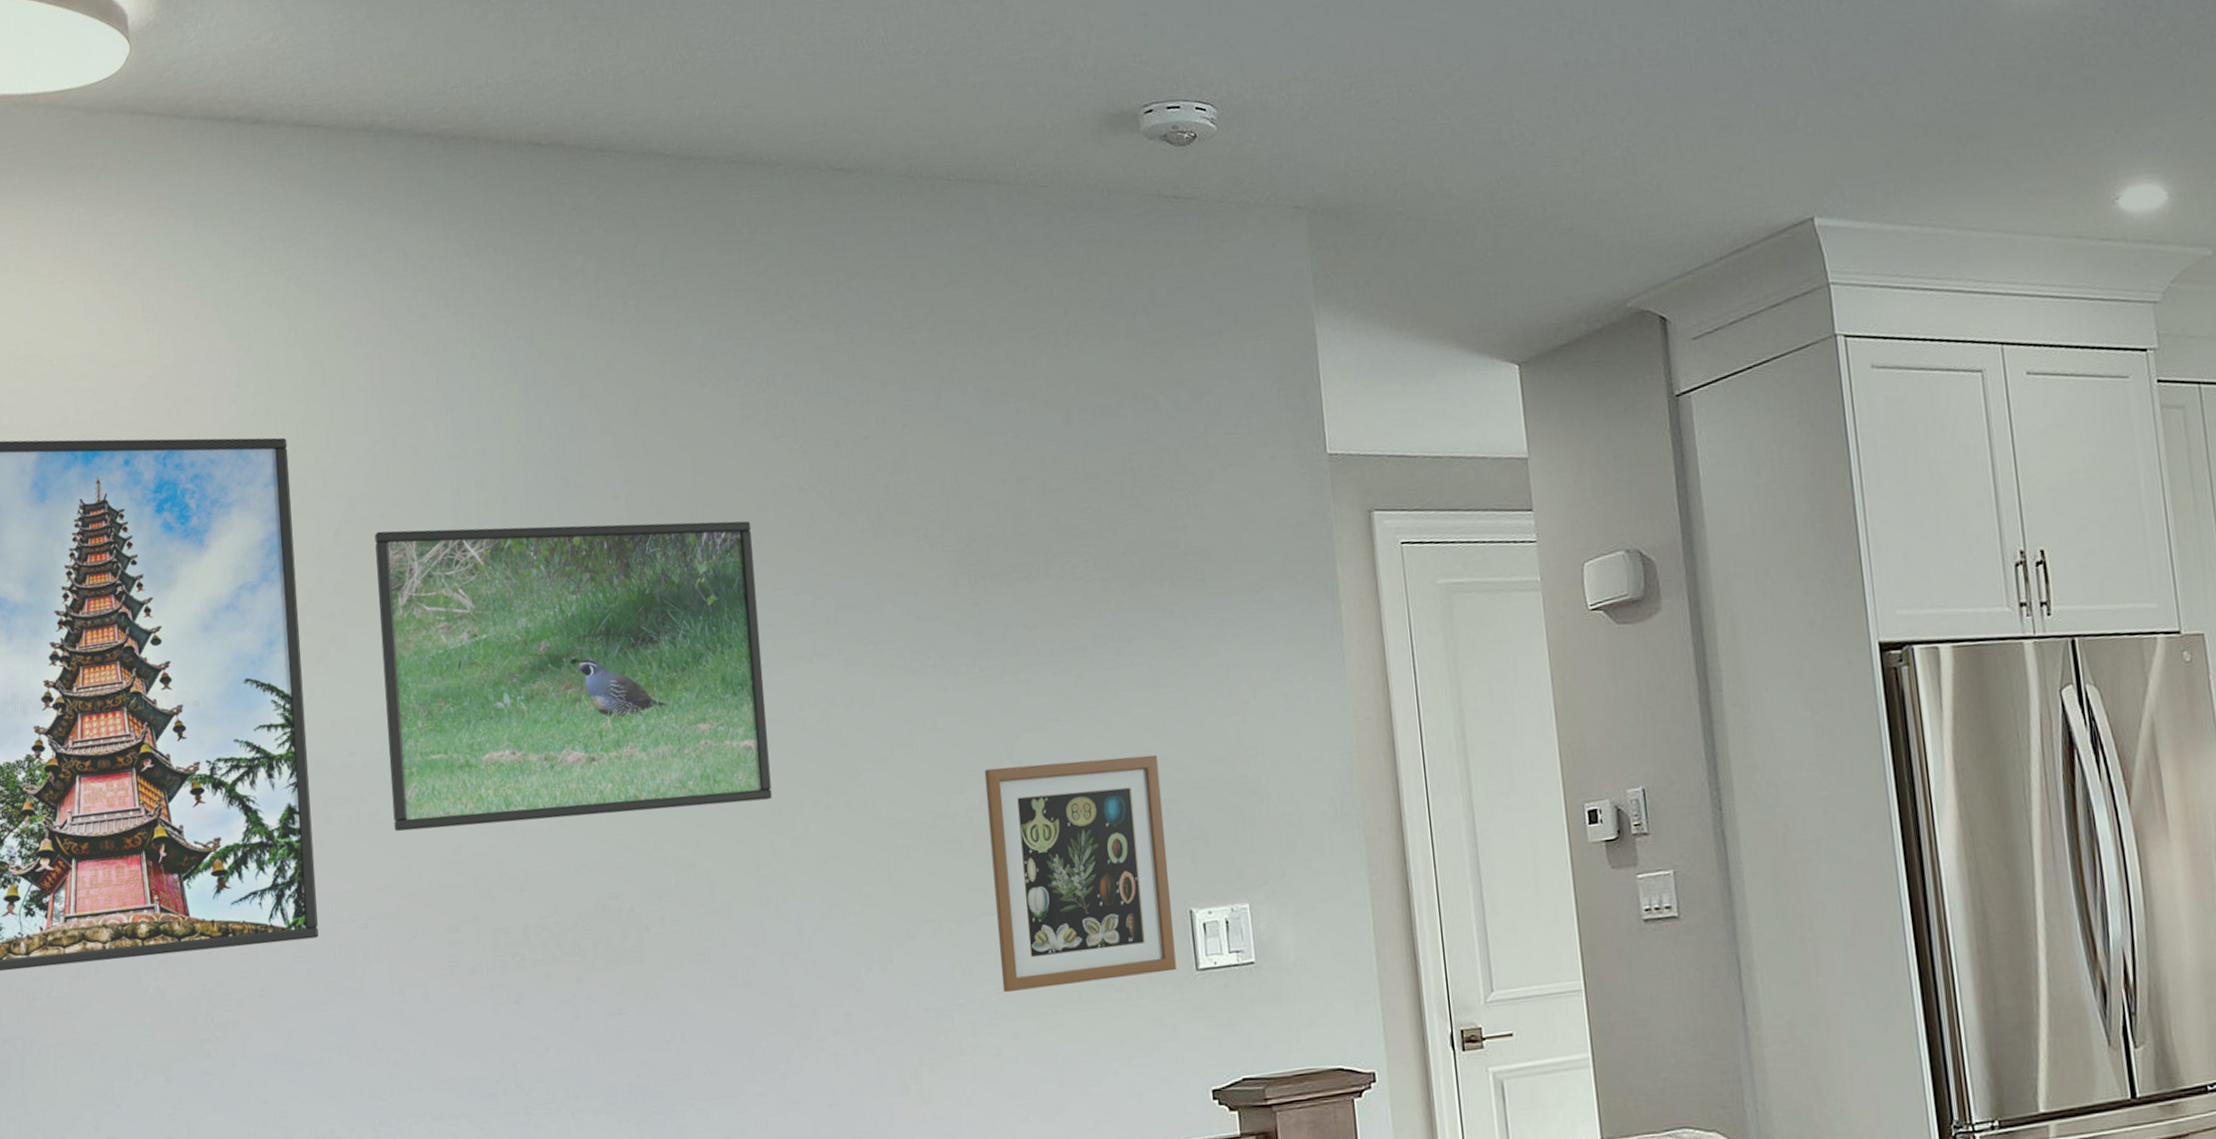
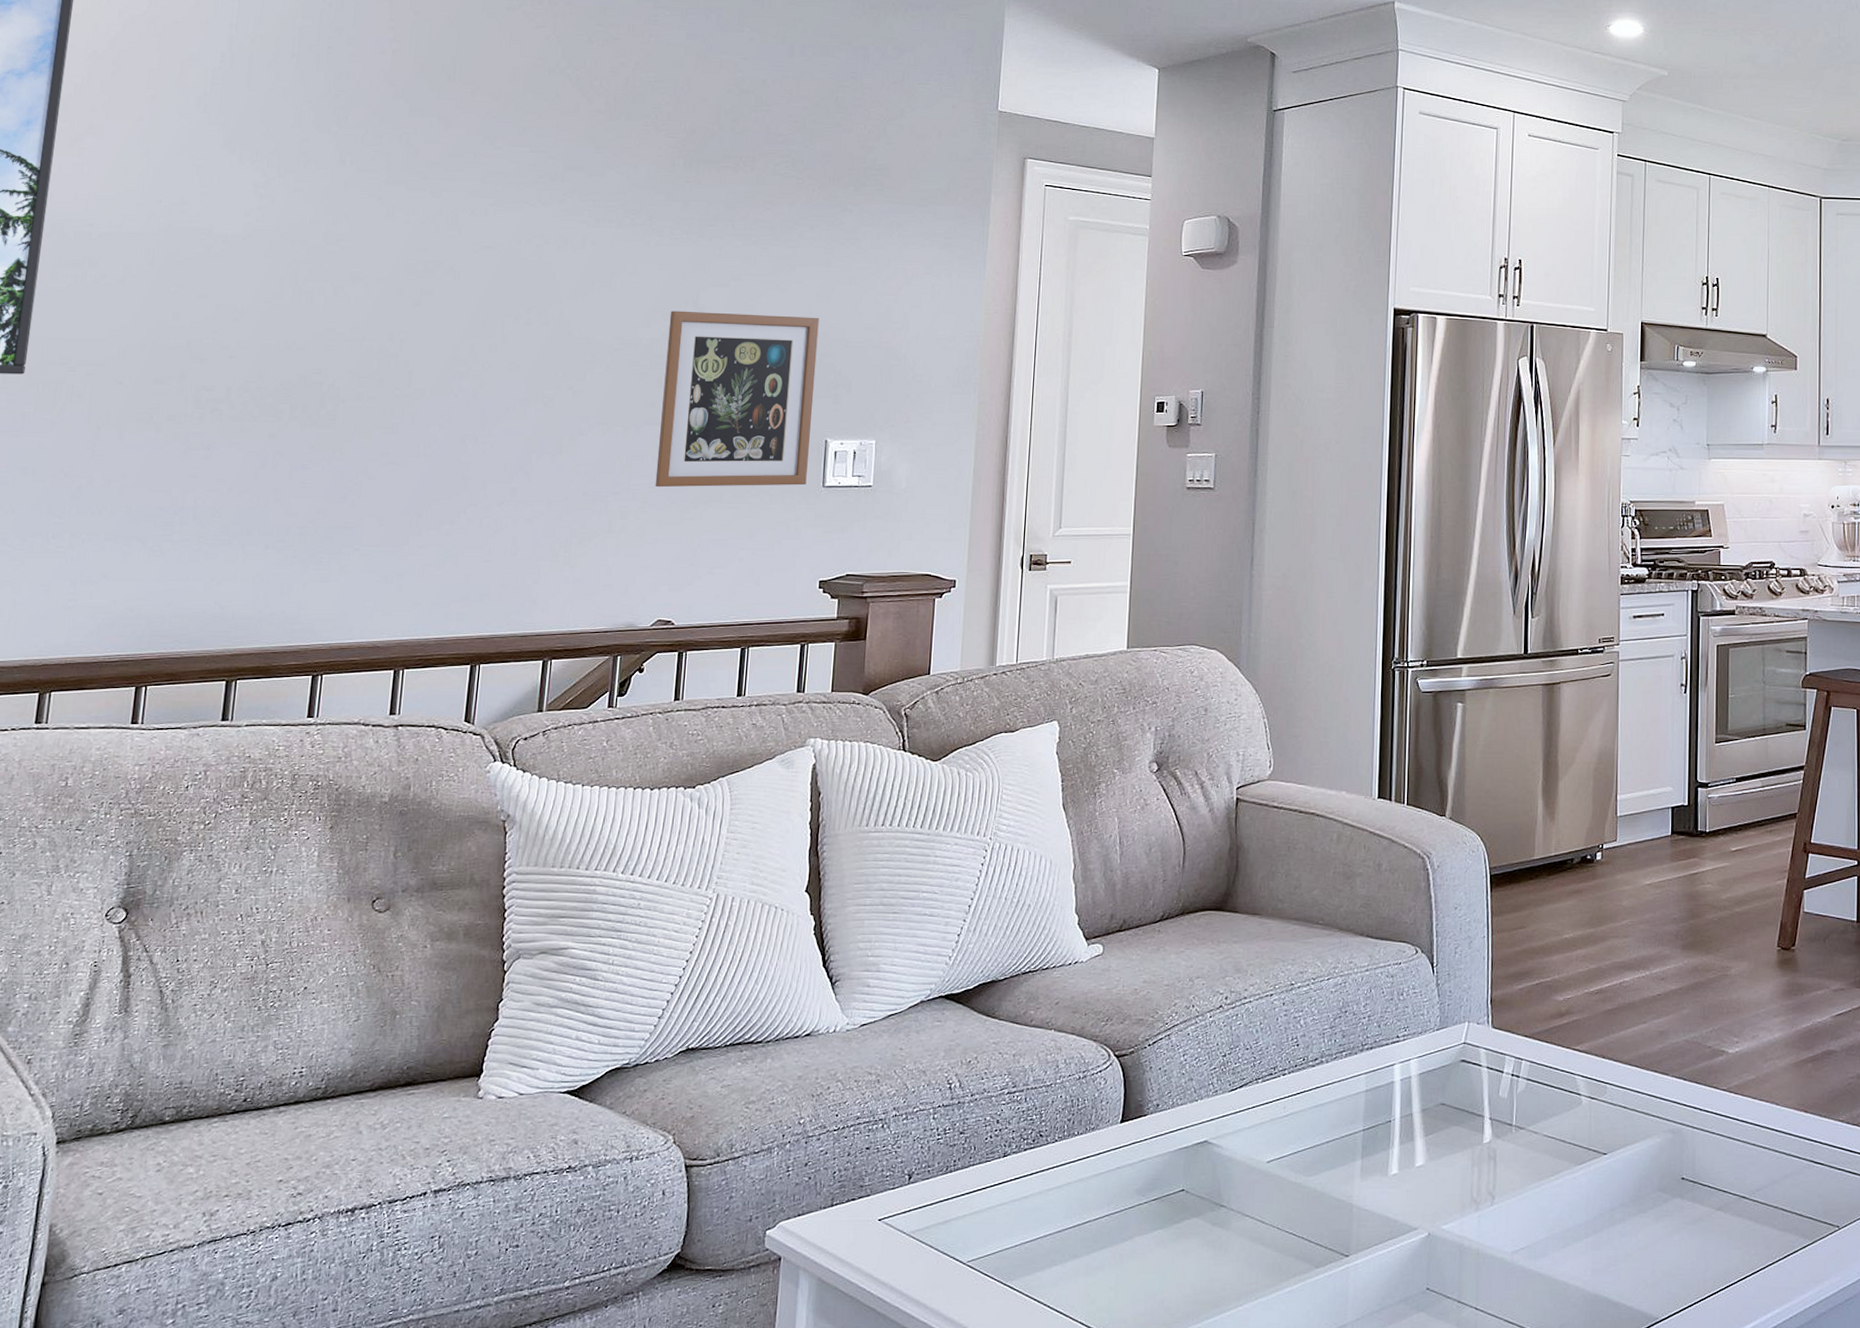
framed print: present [375,521,772,832] -> none [118,46,502,311]

